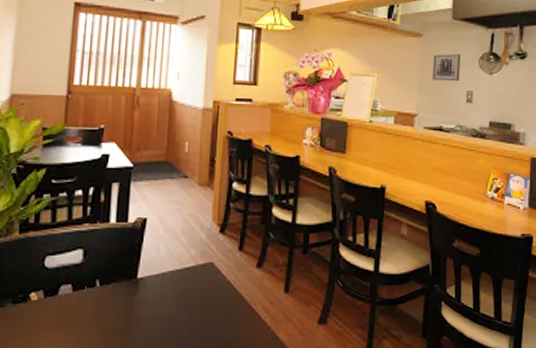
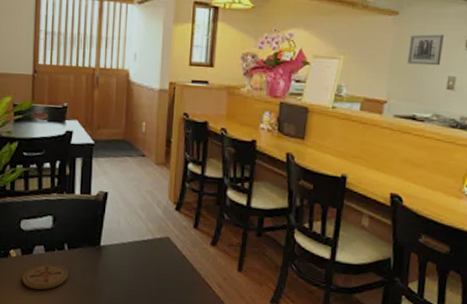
coaster: none [44,304,100,336] -> present [22,263,69,290]

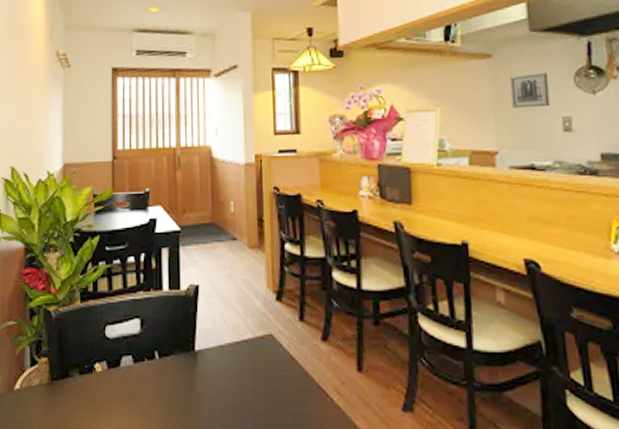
coaster: present [22,263,69,290] -> none [110,377,161,411]

